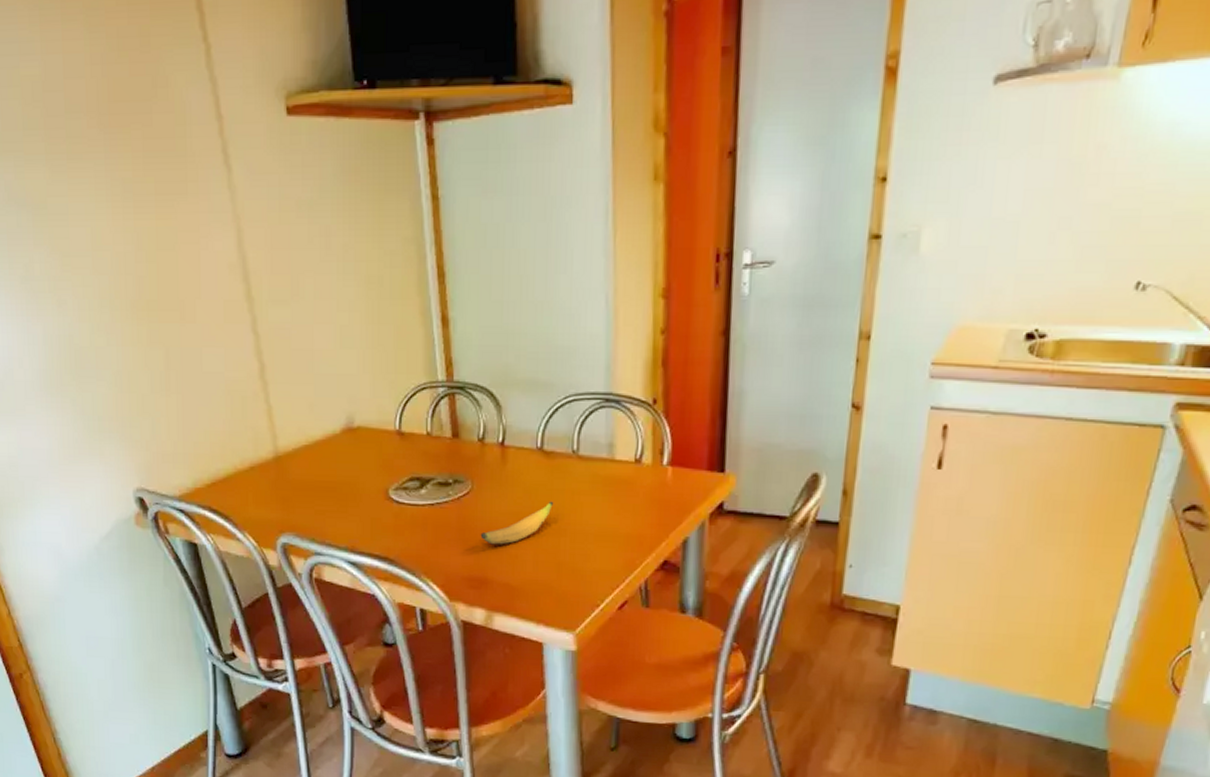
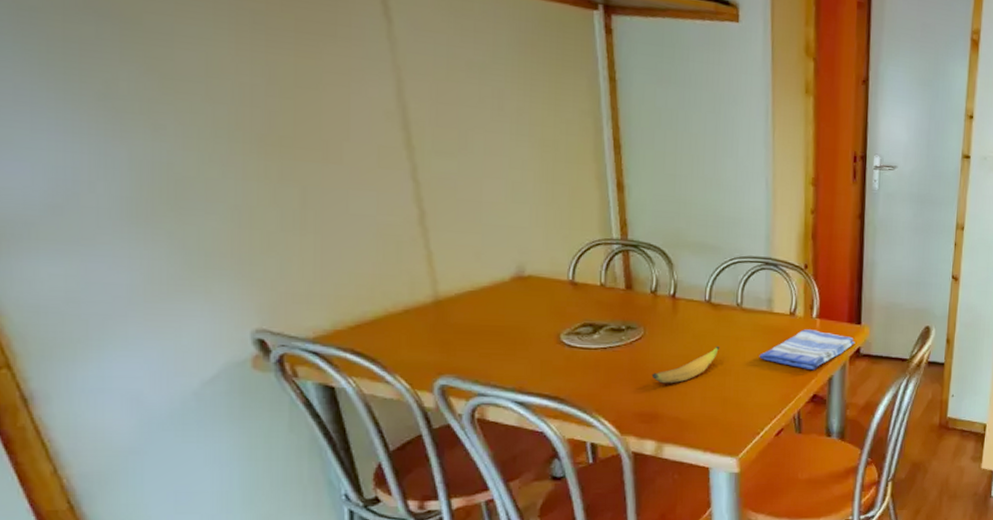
dish towel: none [598,480,717,531] -> present [759,329,855,371]

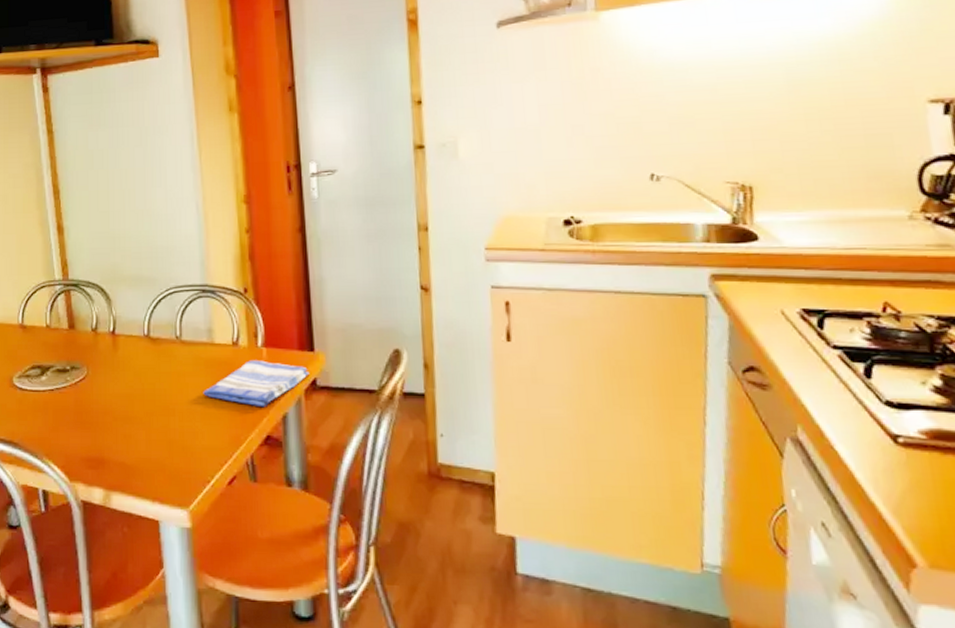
banana: present [651,345,720,384] -> none [96,383,162,426]

